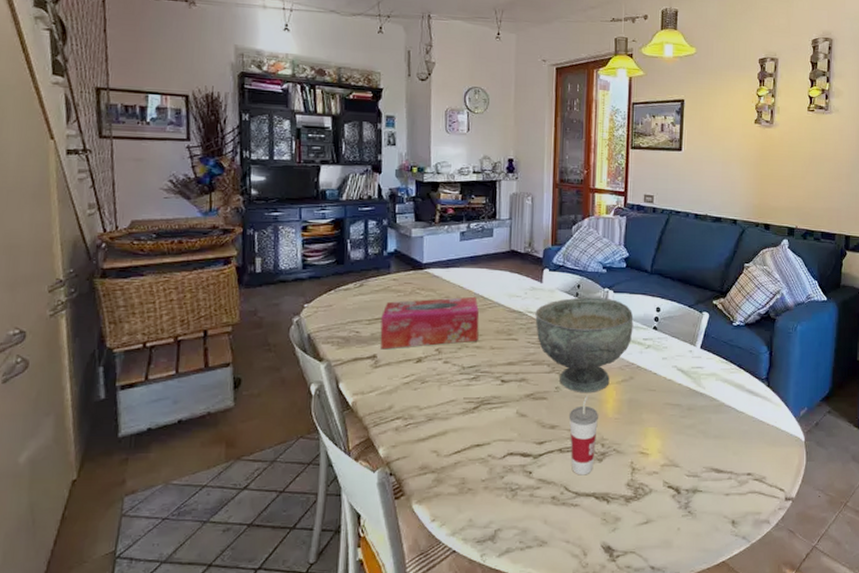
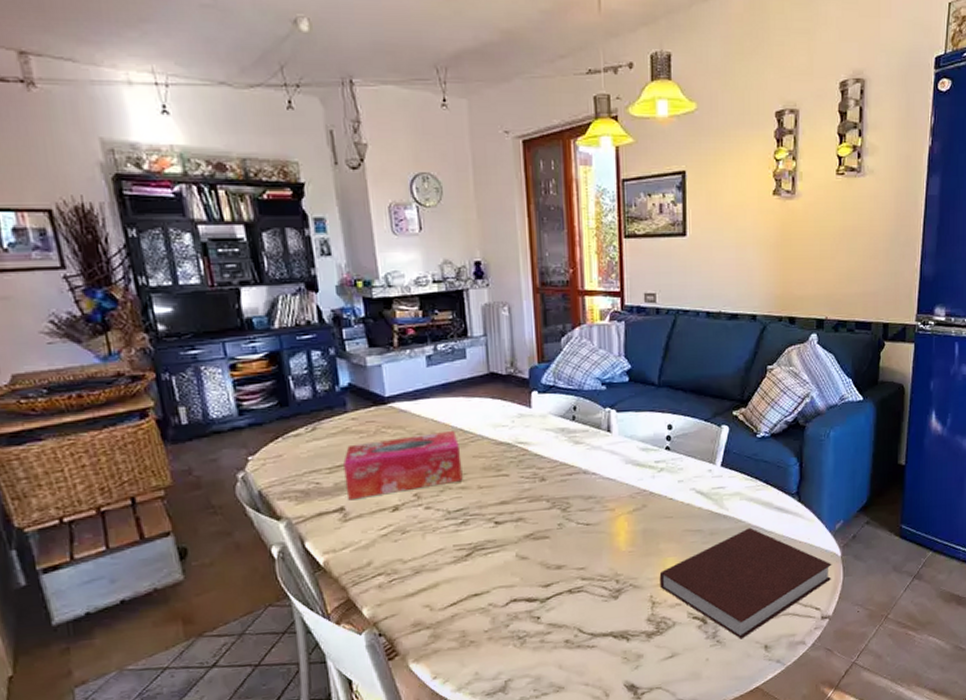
decorative bowl: present [535,297,634,392] -> none [526,418,642,527]
cup: present [568,395,598,476] -> none [576,529,610,616]
notebook: none [640,407,796,512] -> present [659,527,832,640]

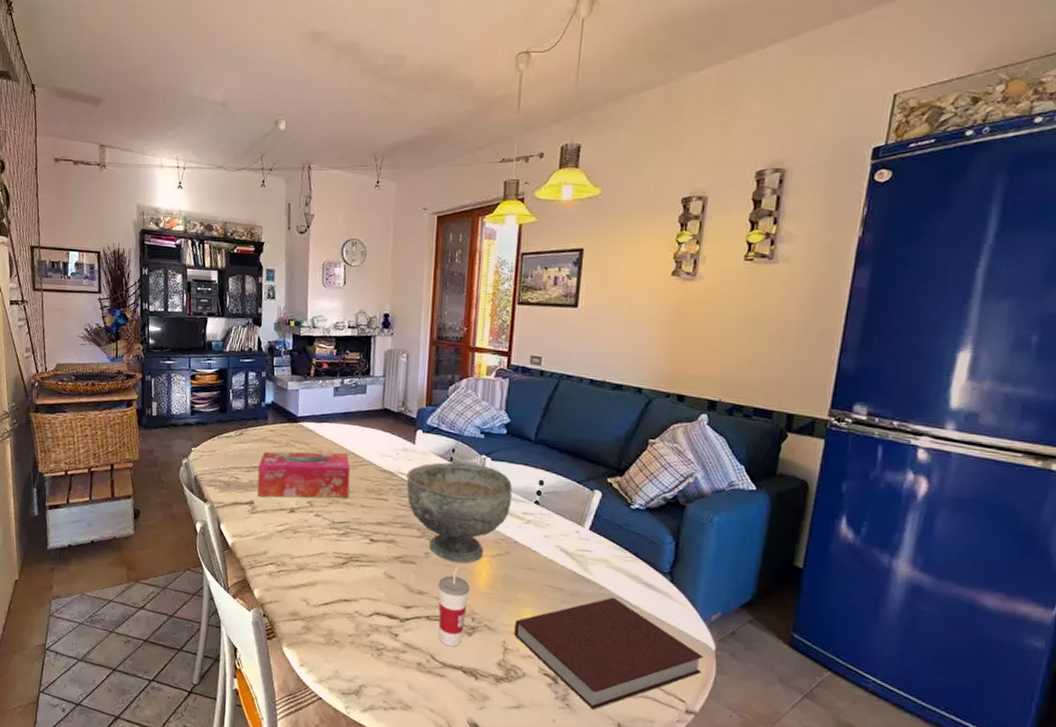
decorative bowl: none [526,418,642,527] -> present [406,462,513,563]
cup: none [576,529,610,616] -> present [438,565,470,647]

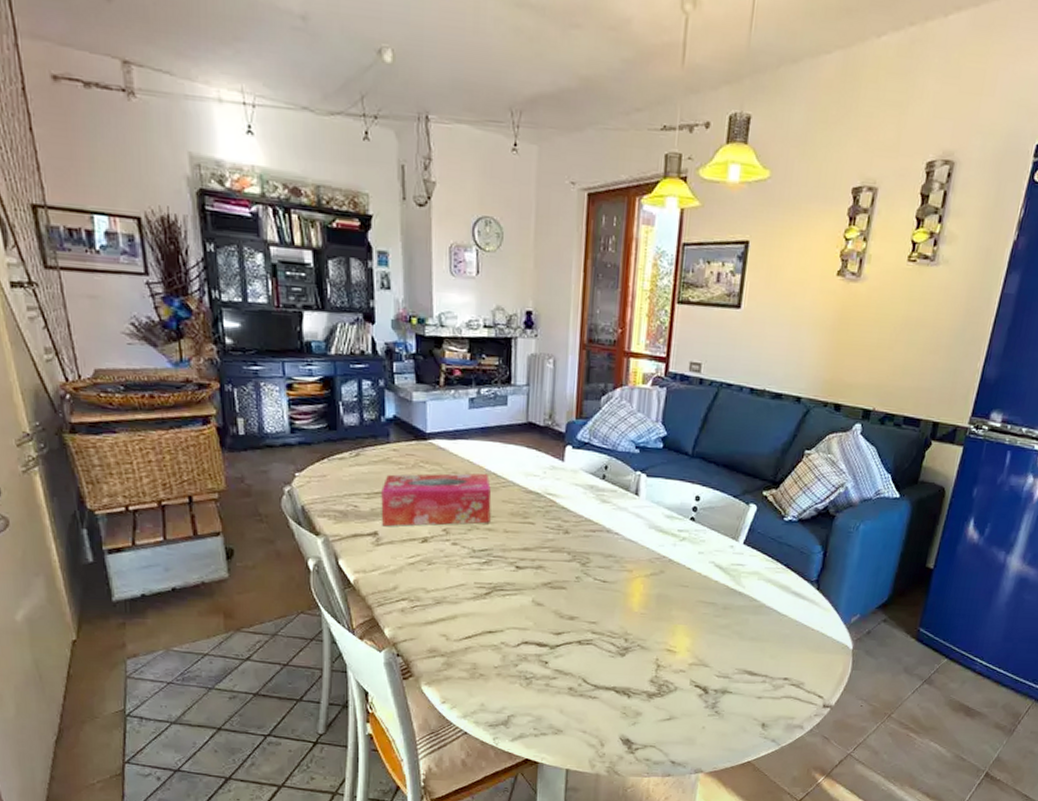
decorative bowl: present [406,462,513,563] -> none [555,480,668,585]
cup: present [438,565,470,647] -> none [589,587,623,669]
notebook: present [514,597,704,710] -> none [666,608,842,714]

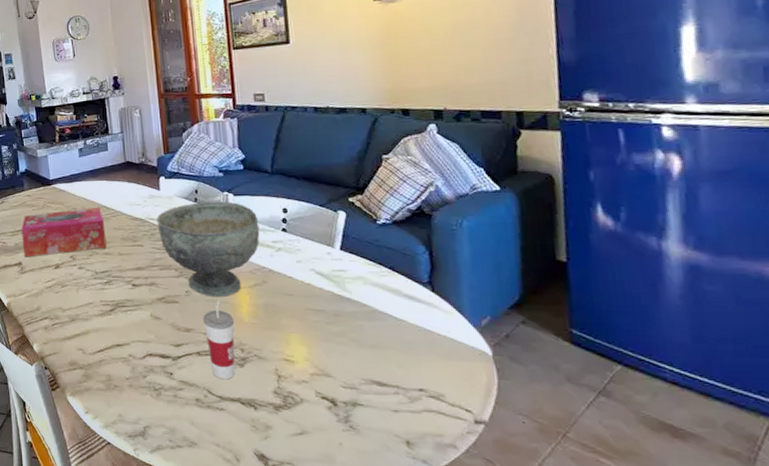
decorative bowl: none [555,480,668,585] -> present [156,201,260,296]
cup: none [589,587,623,669] -> present [202,299,235,380]

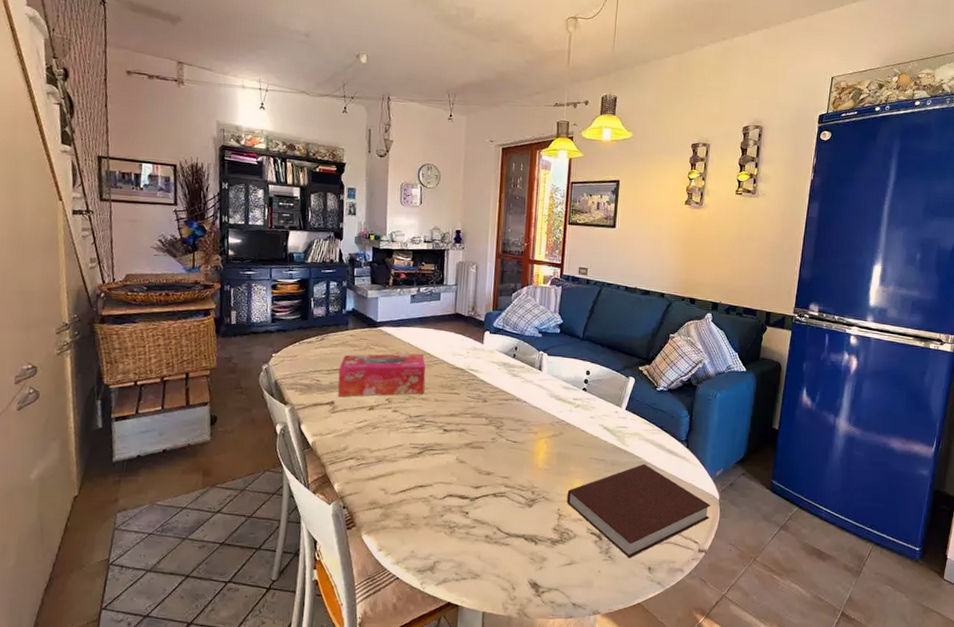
decorative bowl: present [156,201,260,296] -> none [476,358,565,445]
cup: present [202,299,235,380] -> none [503,447,530,519]
notebook: none [283,313,484,429] -> present [566,464,711,559]

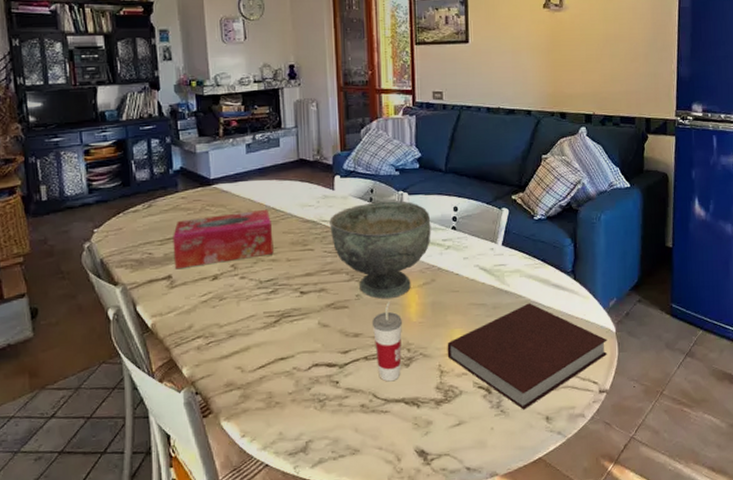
decorative bowl: none [476,358,565,445] -> present [329,200,431,299]
cup: none [503,447,530,519] -> present [371,301,402,382]

